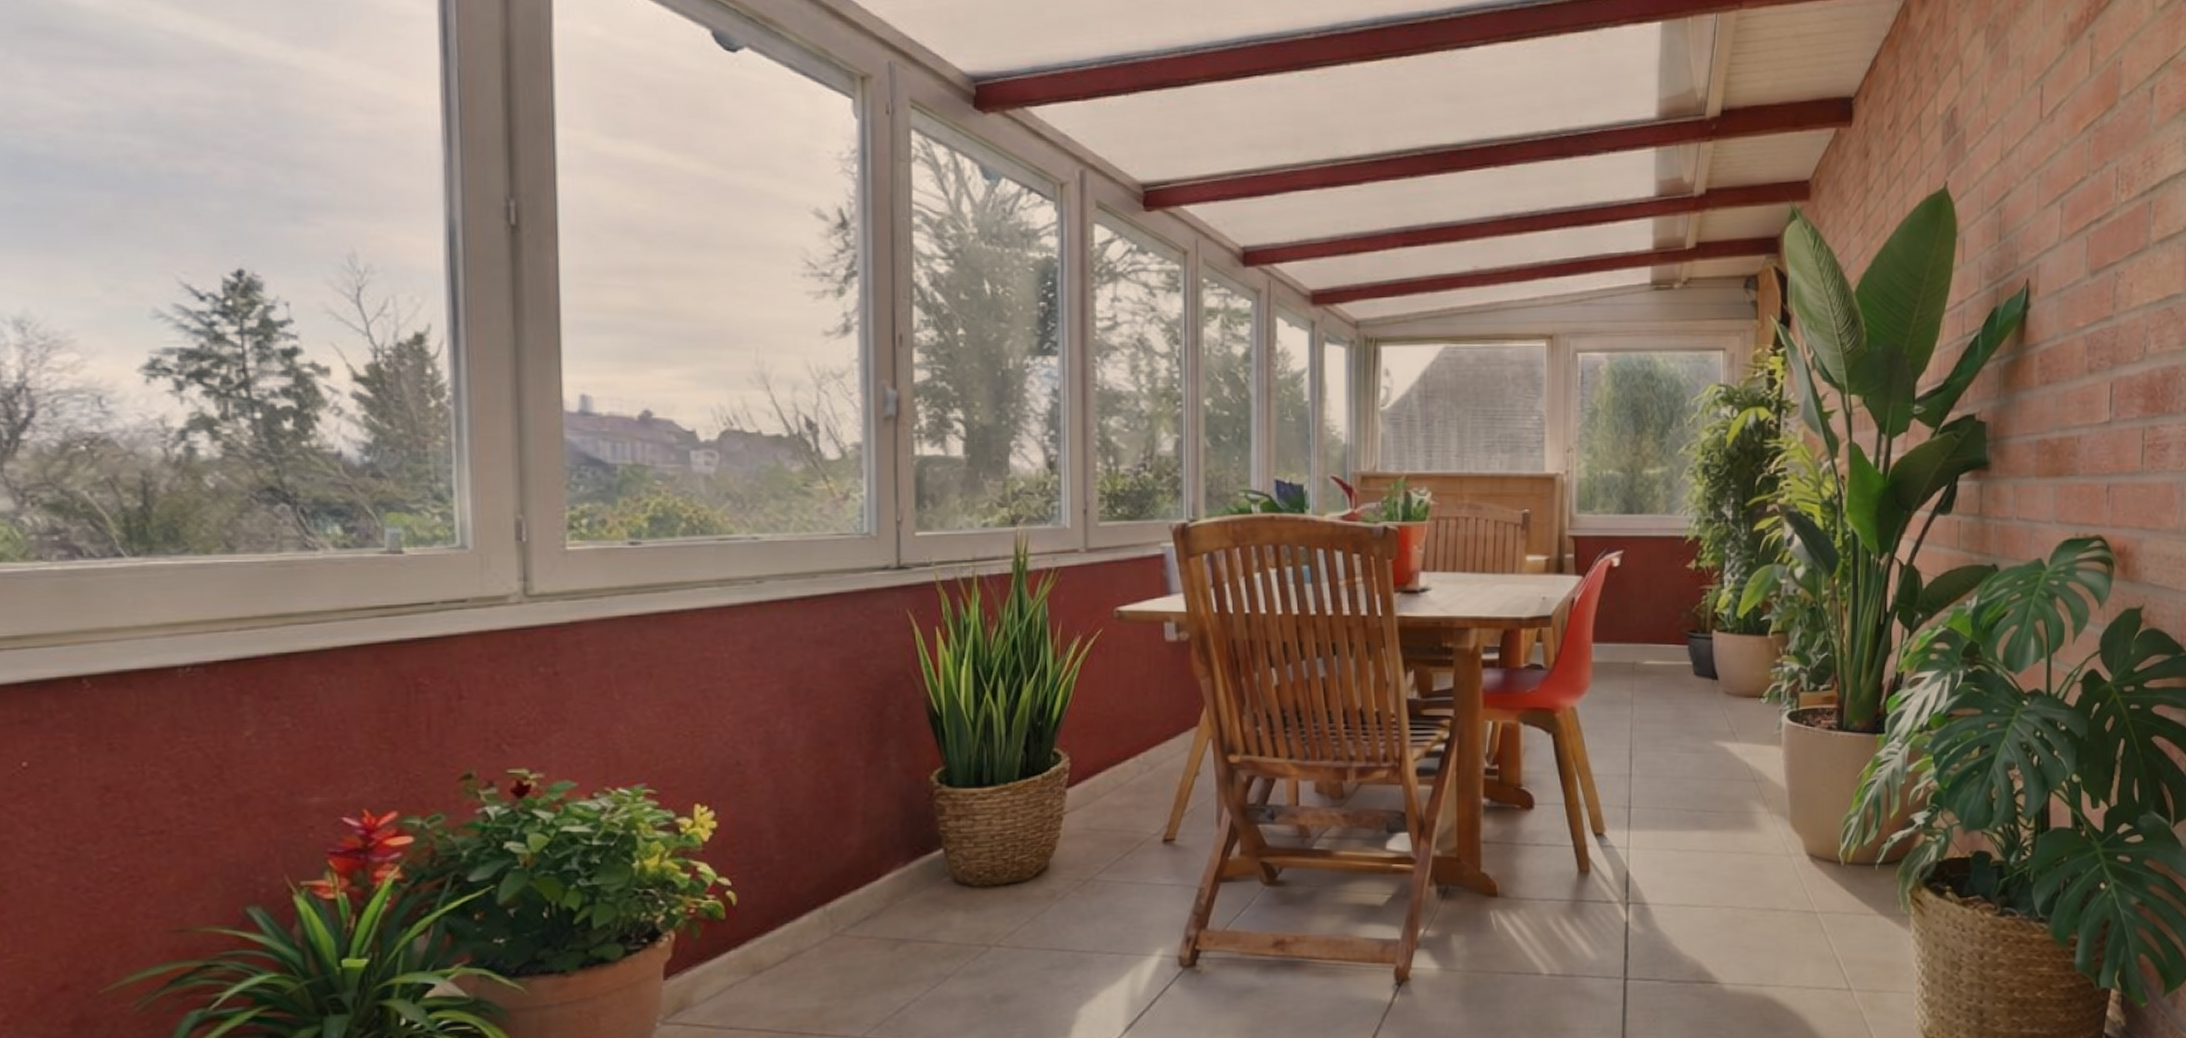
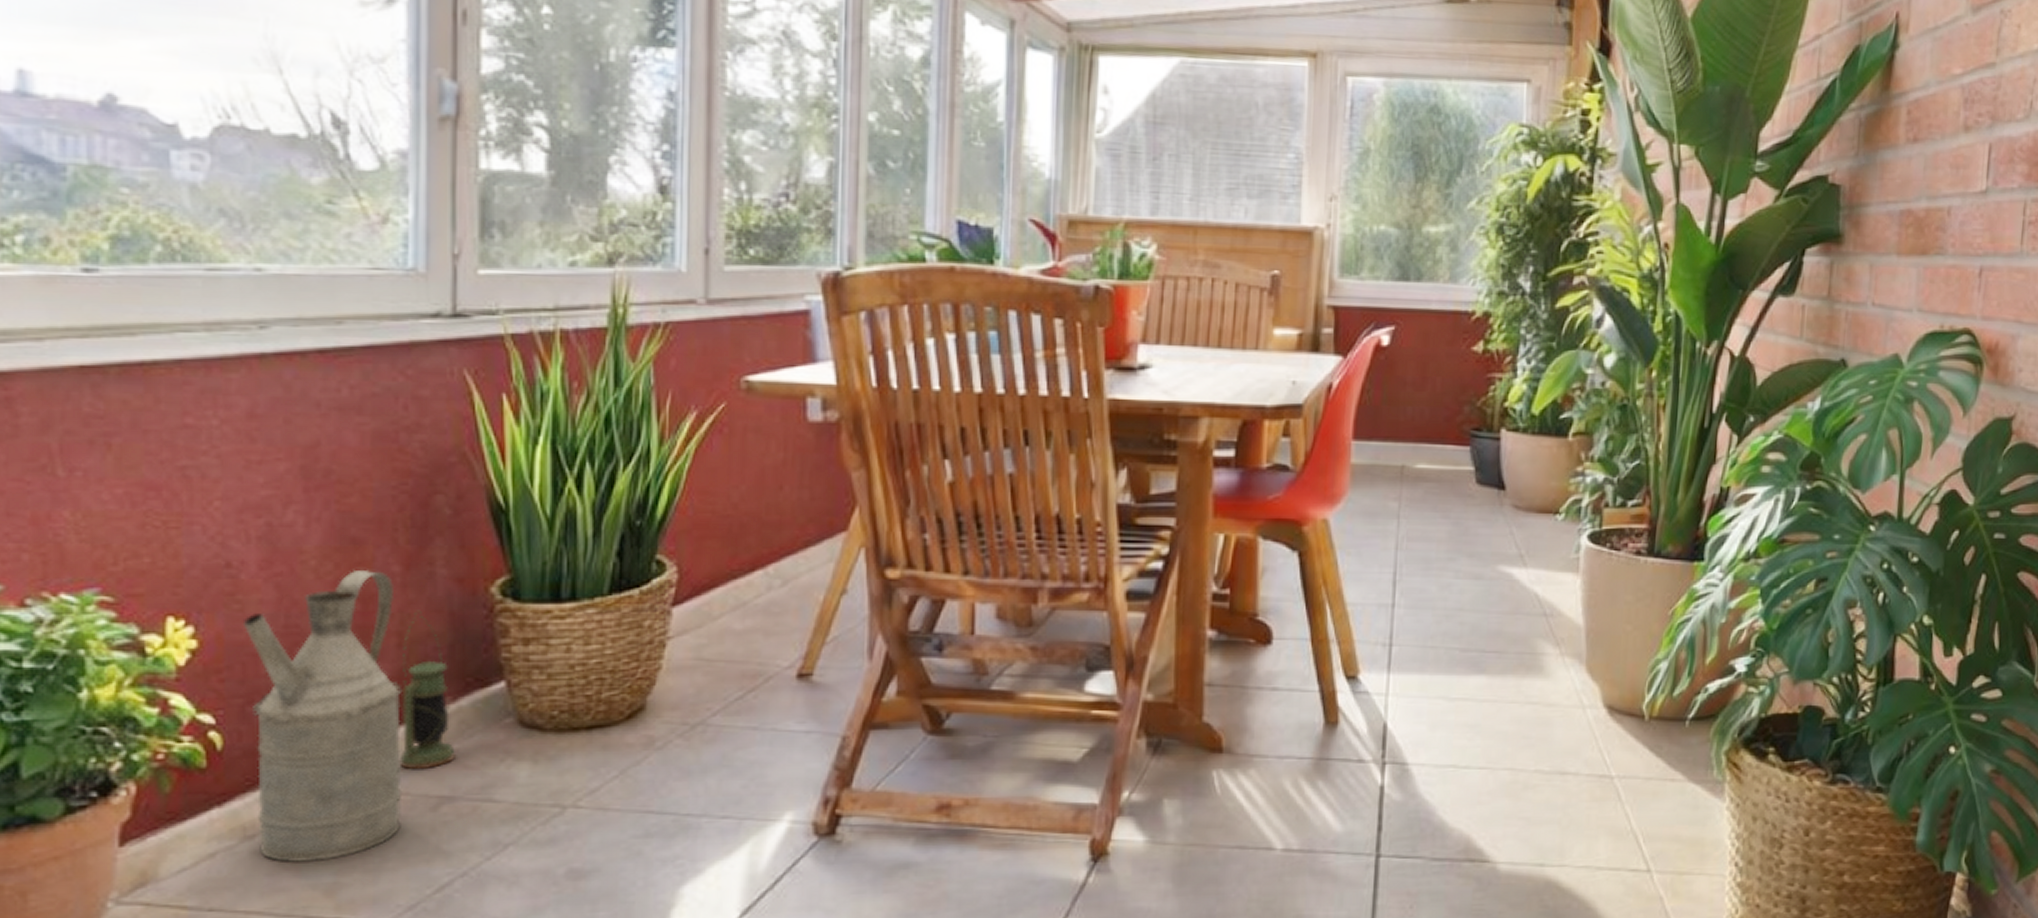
watering can: none [749,764,869,992] -> present [242,569,403,863]
lantern: none [866,795,907,919] -> present [399,610,455,770]

